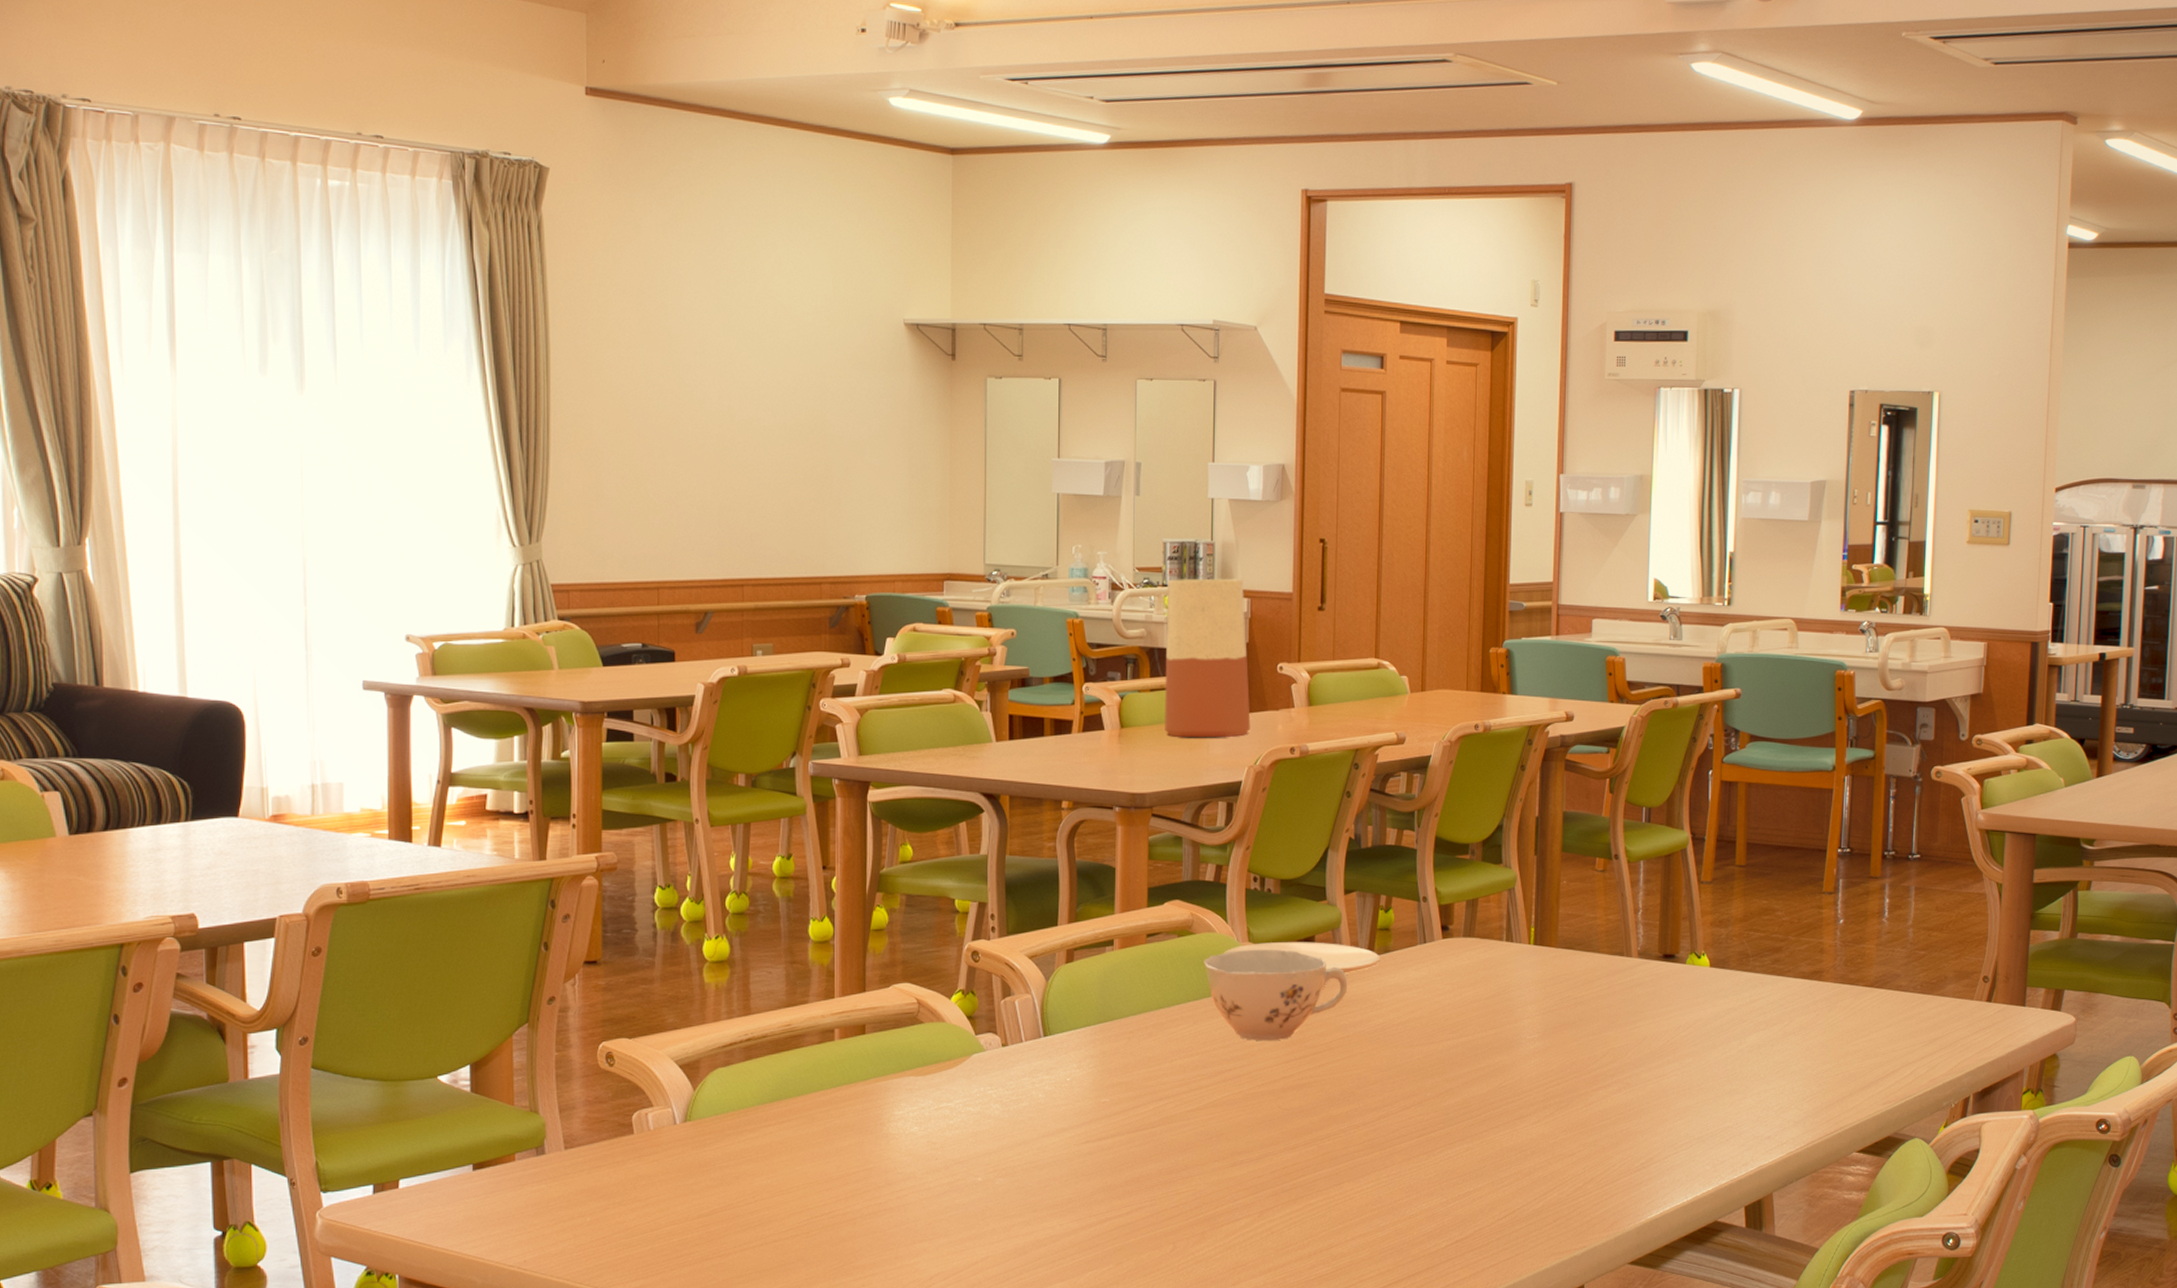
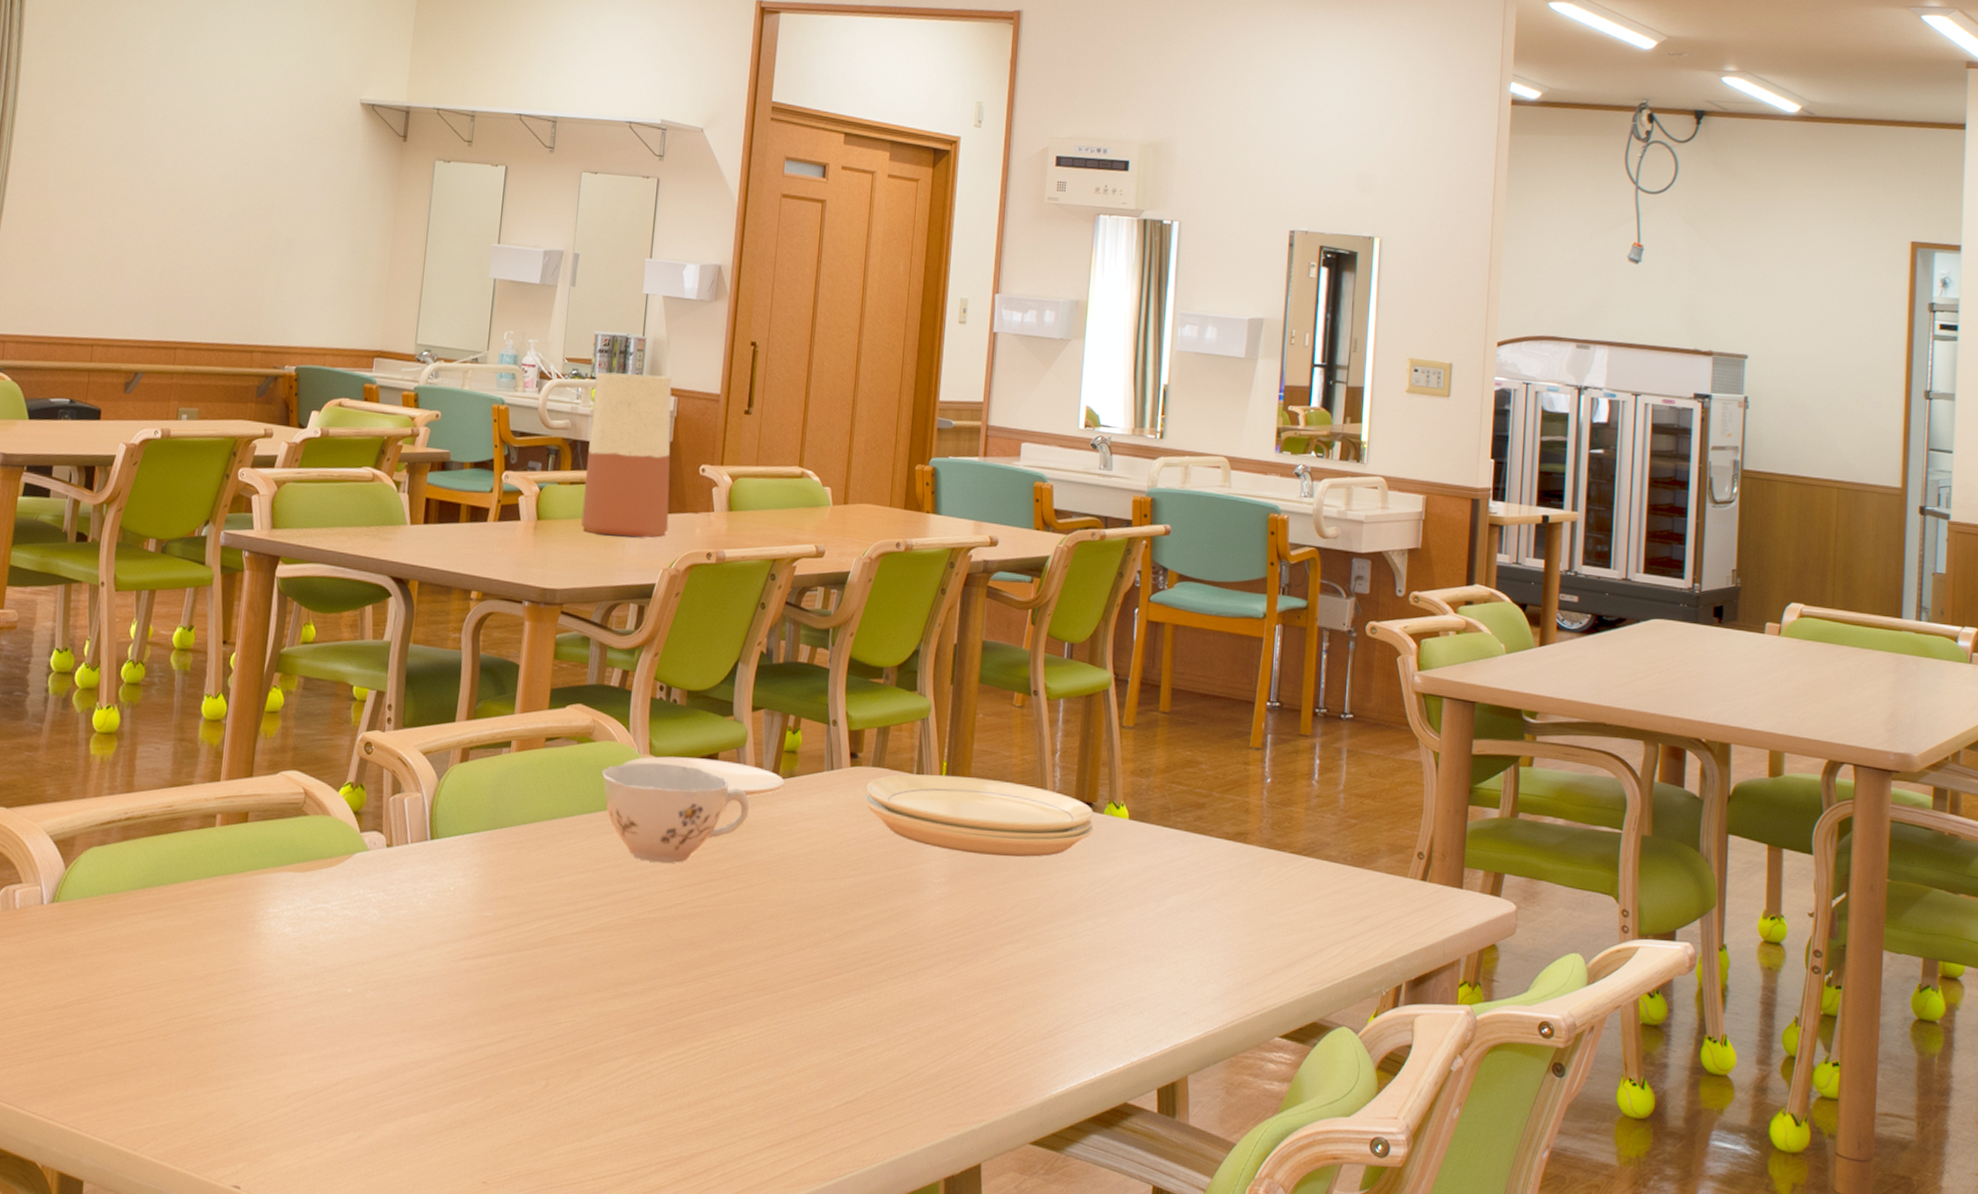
plate: none [1457,939,1677,1011] -> present [864,774,1094,857]

